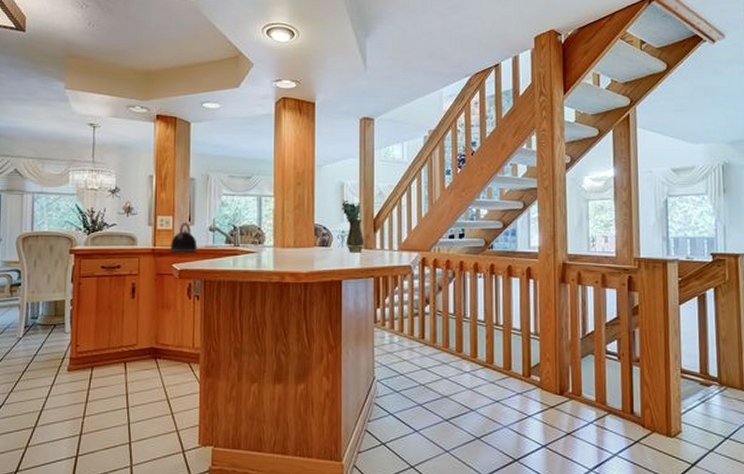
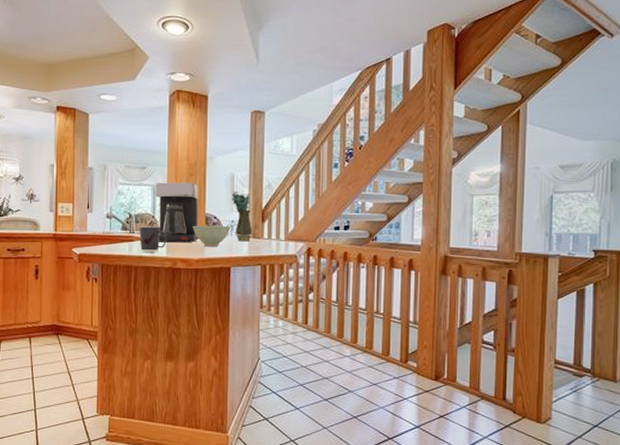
kettle: present [169,222,197,253] -> none [69,210,95,239]
mug: none [244,239,274,266] -> present [139,226,167,252]
coffee maker: none [260,192,308,256] -> present [155,182,199,243]
bowl: none [301,236,342,258] -> present [192,225,231,246]

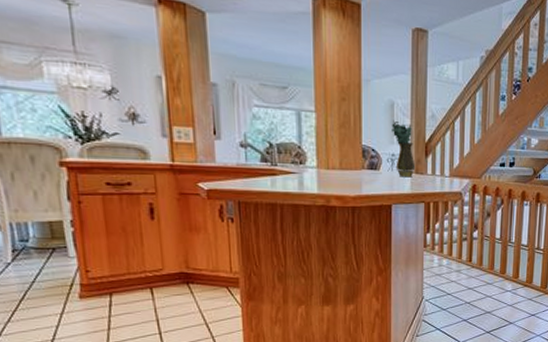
mug: present [139,226,167,252] -> none [283,158,318,188]
coffee maker: present [155,182,199,243] -> none [299,106,356,178]
bowl: present [192,225,231,246] -> none [347,158,391,182]

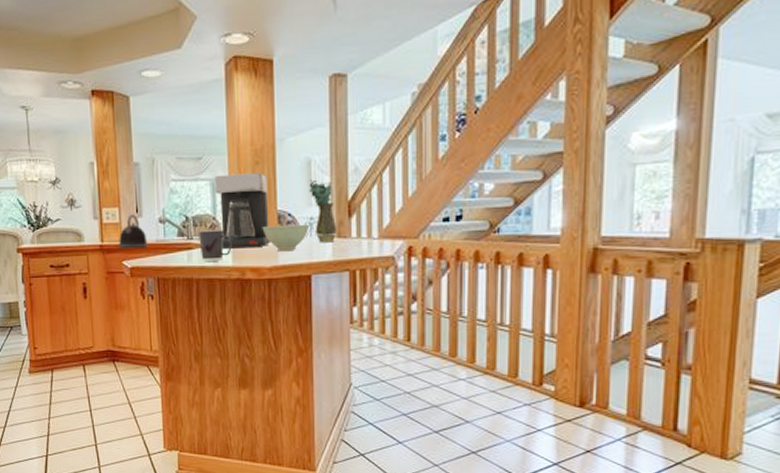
kettle: none [192,136,227,171] -> present [118,214,148,249]
mug: none [283,158,318,188] -> present [199,230,232,261]
coffee maker: none [299,106,356,178] -> present [213,173,271,248]
bowl: none [347,158,391,182] -> present [262,224,310,250]

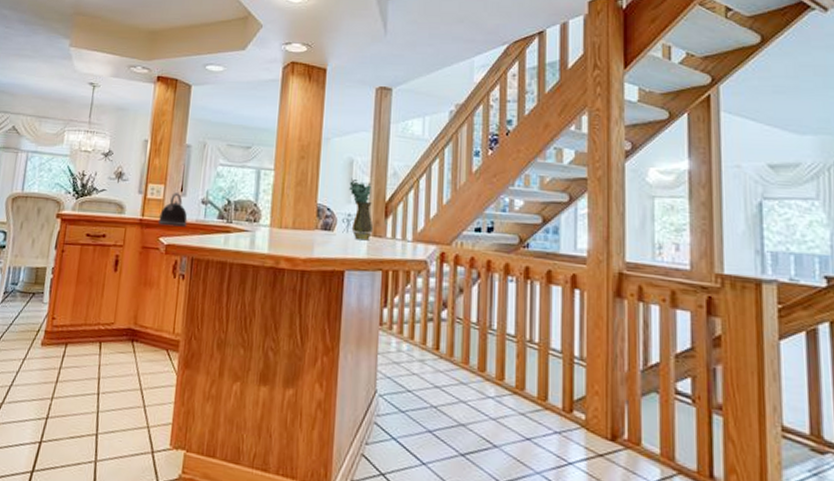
mug: present [199,230,232,261] -> none [237,215,270,247]
coffee maker: present [213,173,271,248] -> none [259,164,310,239]
bowl: present [262,224,310,250] -> none [301,218,347,244]

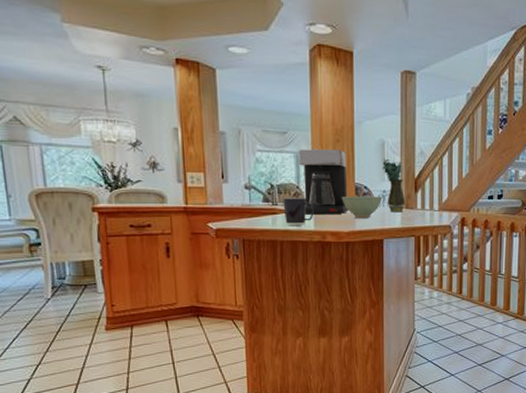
kettle: present [157,192,188,227] -> none [203,180,233,212]
mug: none [237,215,270,247] -> present [283,198,314,225]
coffee maker: none [259,164,310,239] -> present [298,149,349,215]
bowl: none [301,218,347,244] -> present [341,196,383,218]

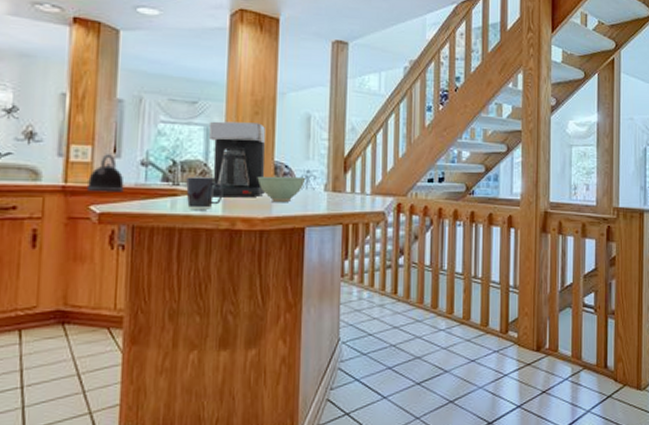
kettle: none [203,180,233,212] -> present [86,154,124,192]
vase: present [383,158,406,213] -> none [307,134,333,196]

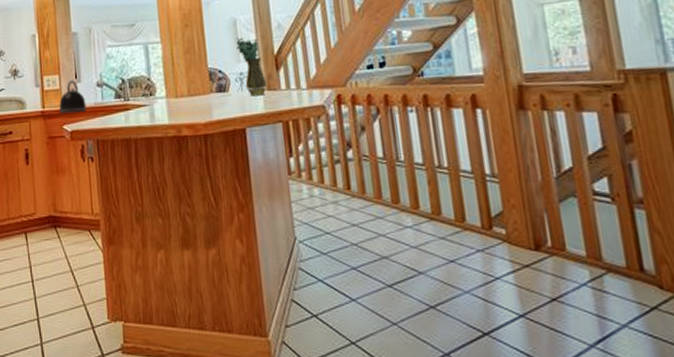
mug: present [186,177,223,210] -> none [135,90,167,121]
coffee maker: present [208,121,266,198] -> none [146,34,205,107]
bowl: present [257,176,306,202] -> none [195,79,240,106]
vase: none [307,134,333,196] -> present [236,37,268,97]

